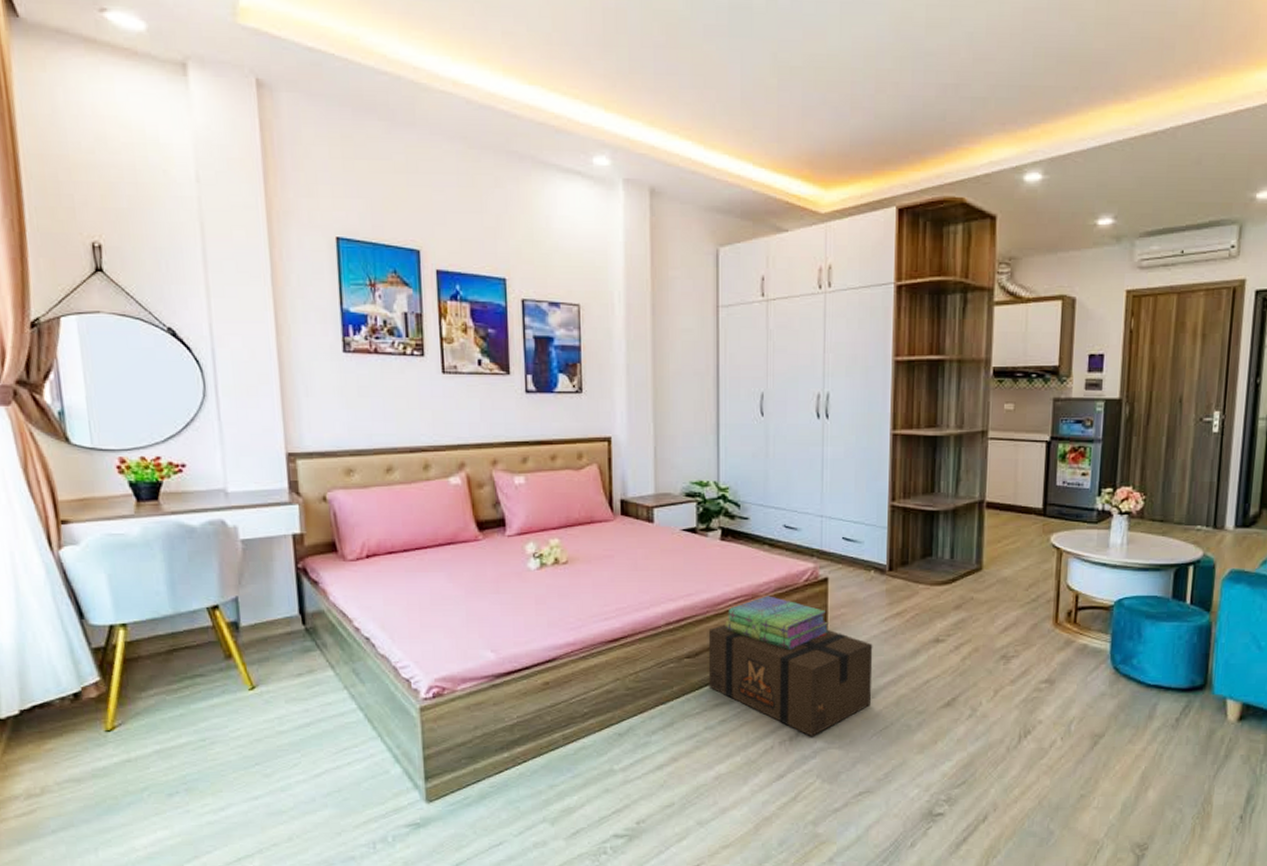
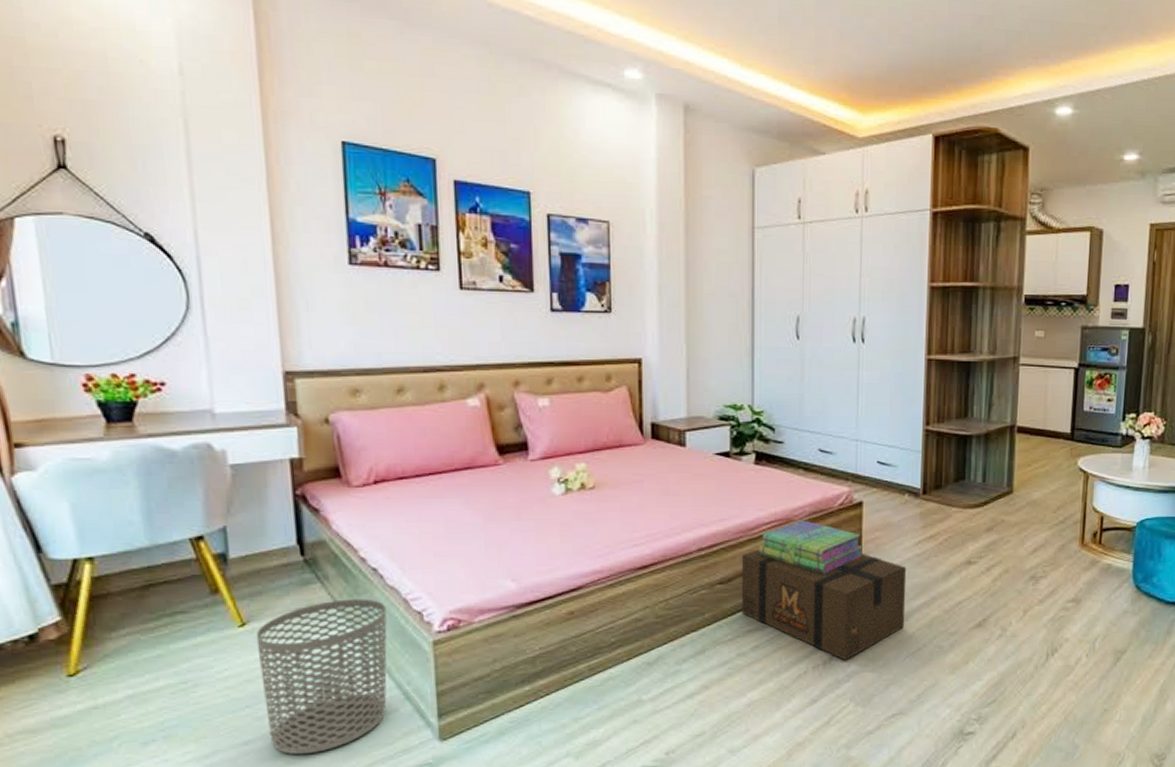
waste bin: none [264,666,379,811] -> present [256,598,387,755]

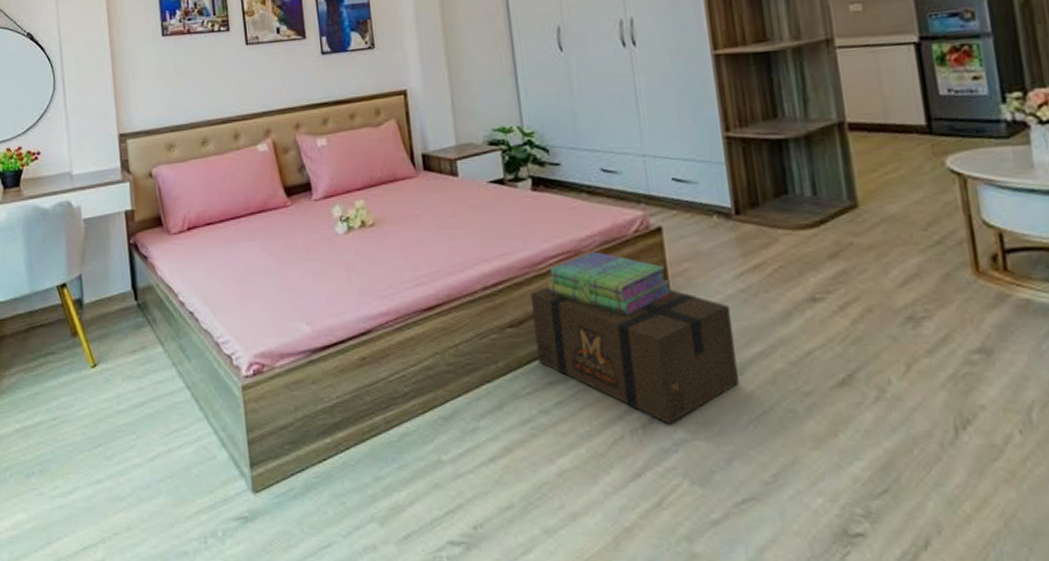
waste bin: present [256,598,387,755] -> none [104,342,207,498]

